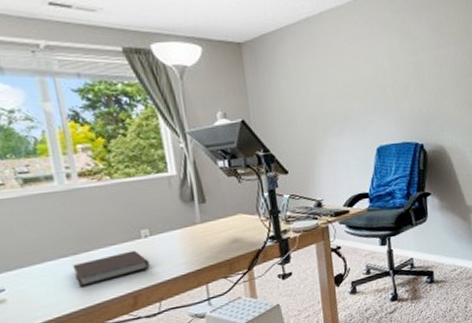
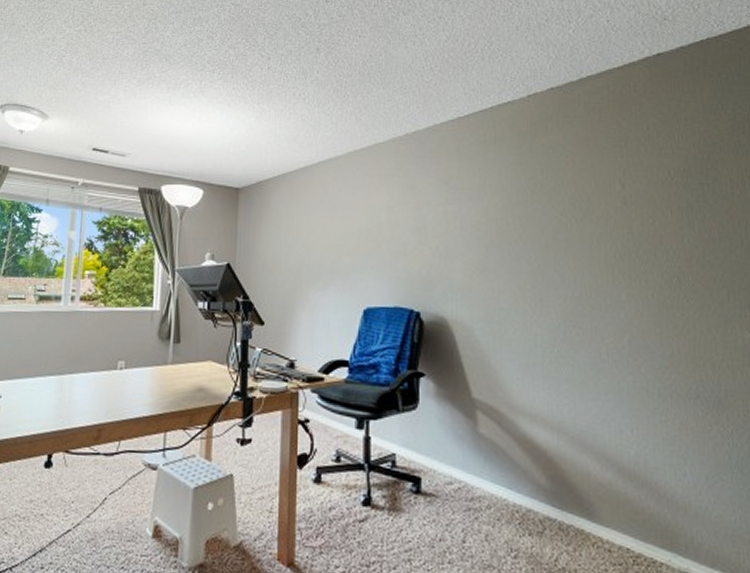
notebook: present [72,250,150,286] -> none [56,380,119,408]

